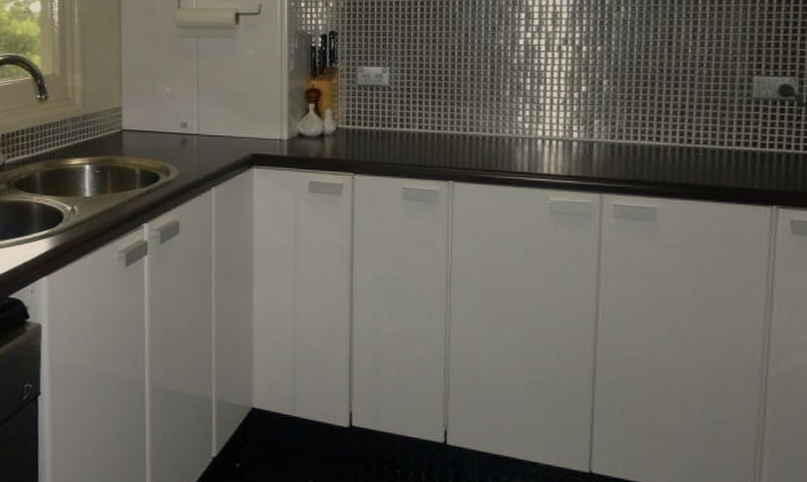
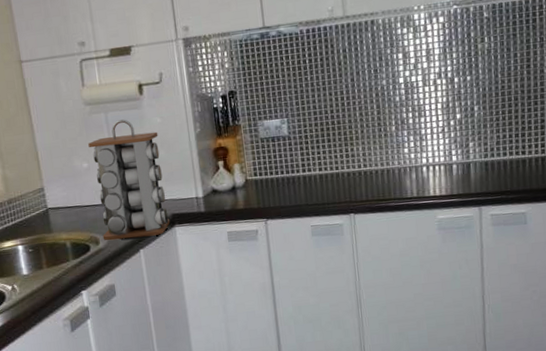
spice rack: none [174,47,249,175] -> present [88,119,171,241]

